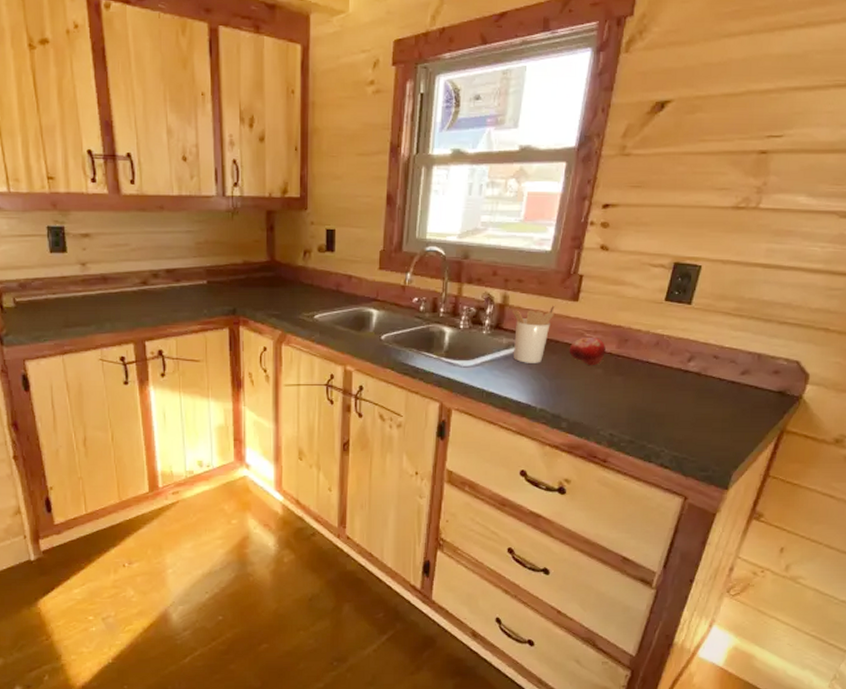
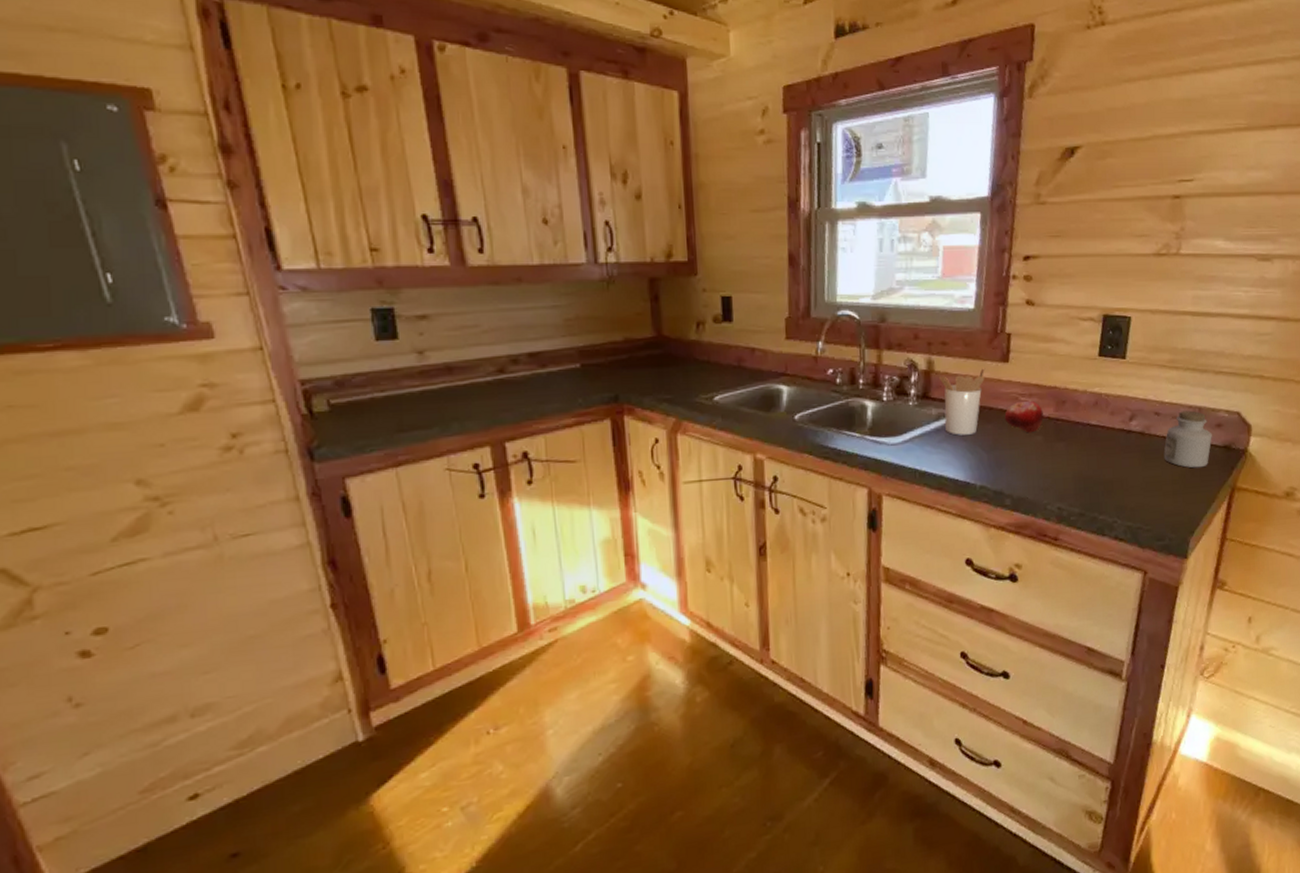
jar: none [717,356,768,410] -> present [1163,410,1212,468]

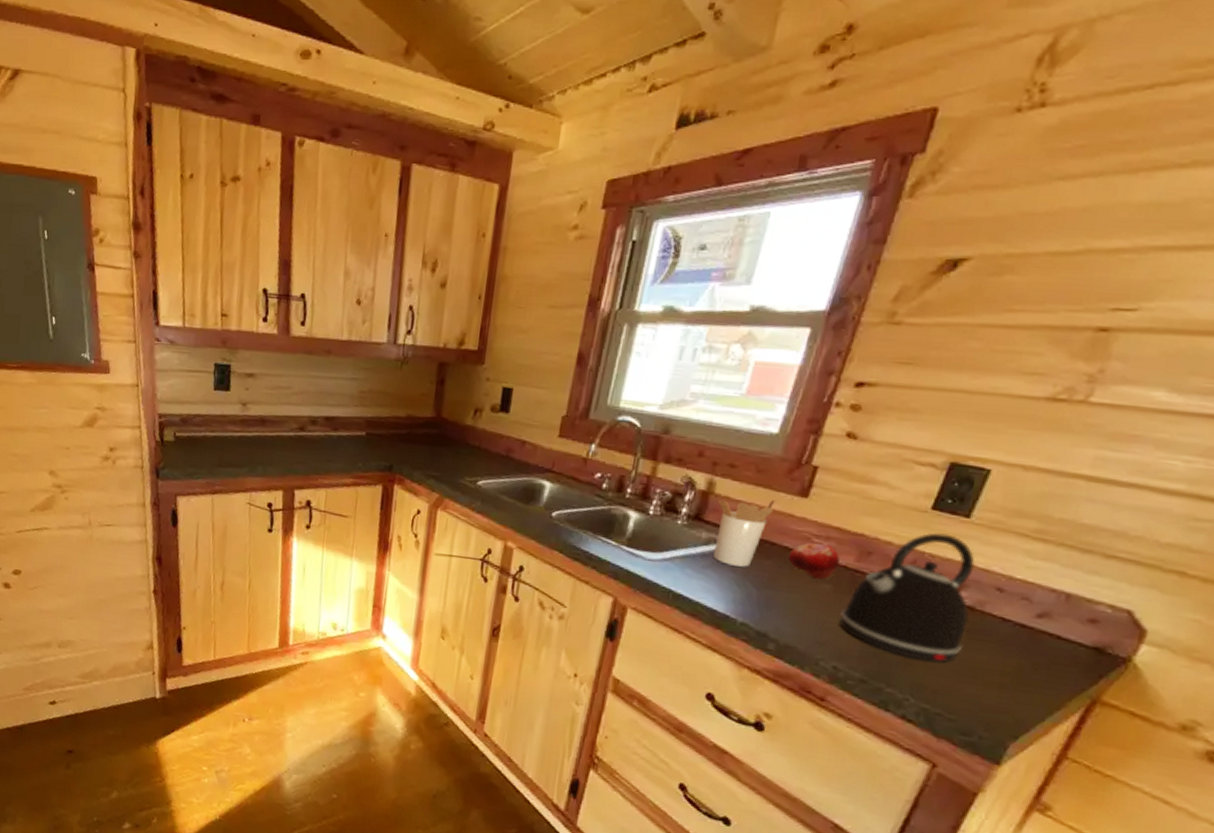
kettle: none [1053,375,1144,486] -> present [839,532,975,663]
jar: present [1163,410,1212,468] -> none [996,593,1079,666]

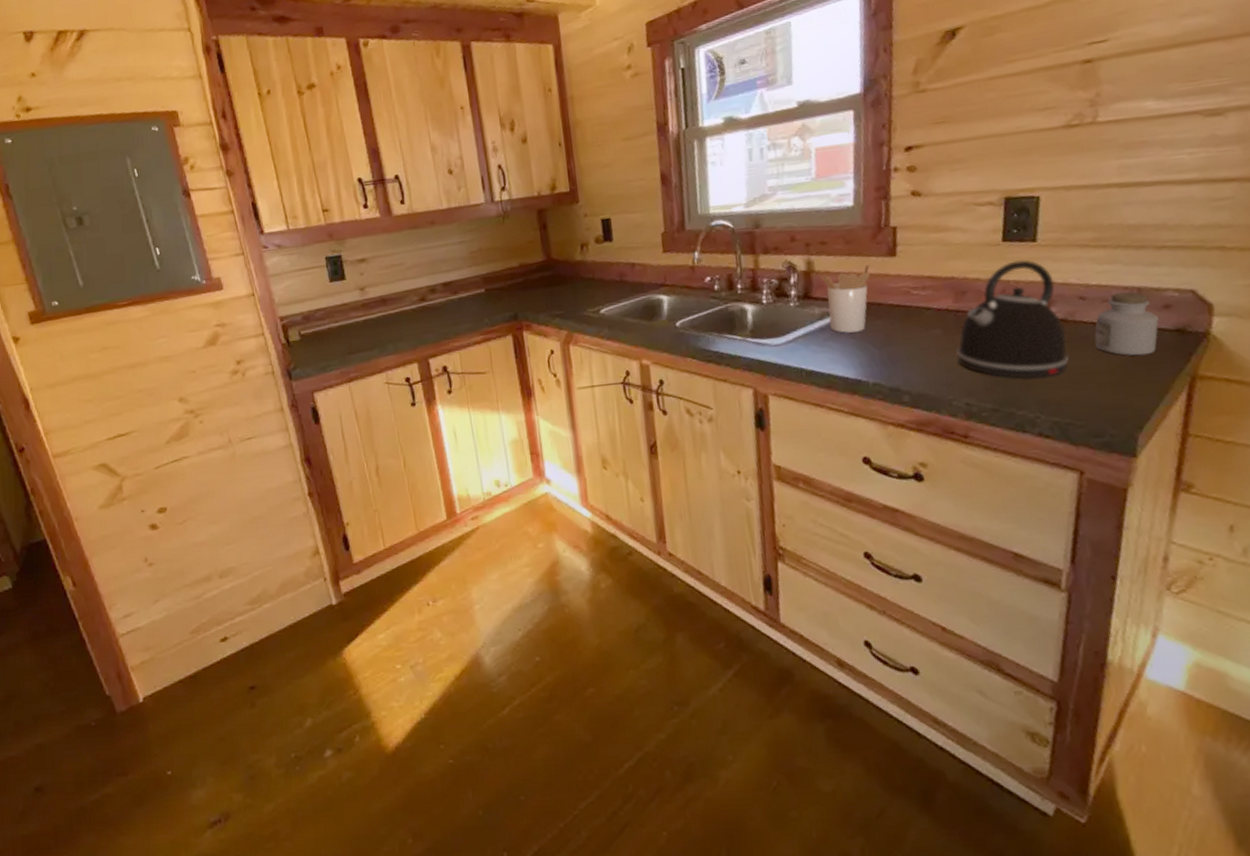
fruit: present [788,542,840,580] -> none [895,293,941,327]
jar: none [996,593,1079,666] -> present [1094,291,1159,356]

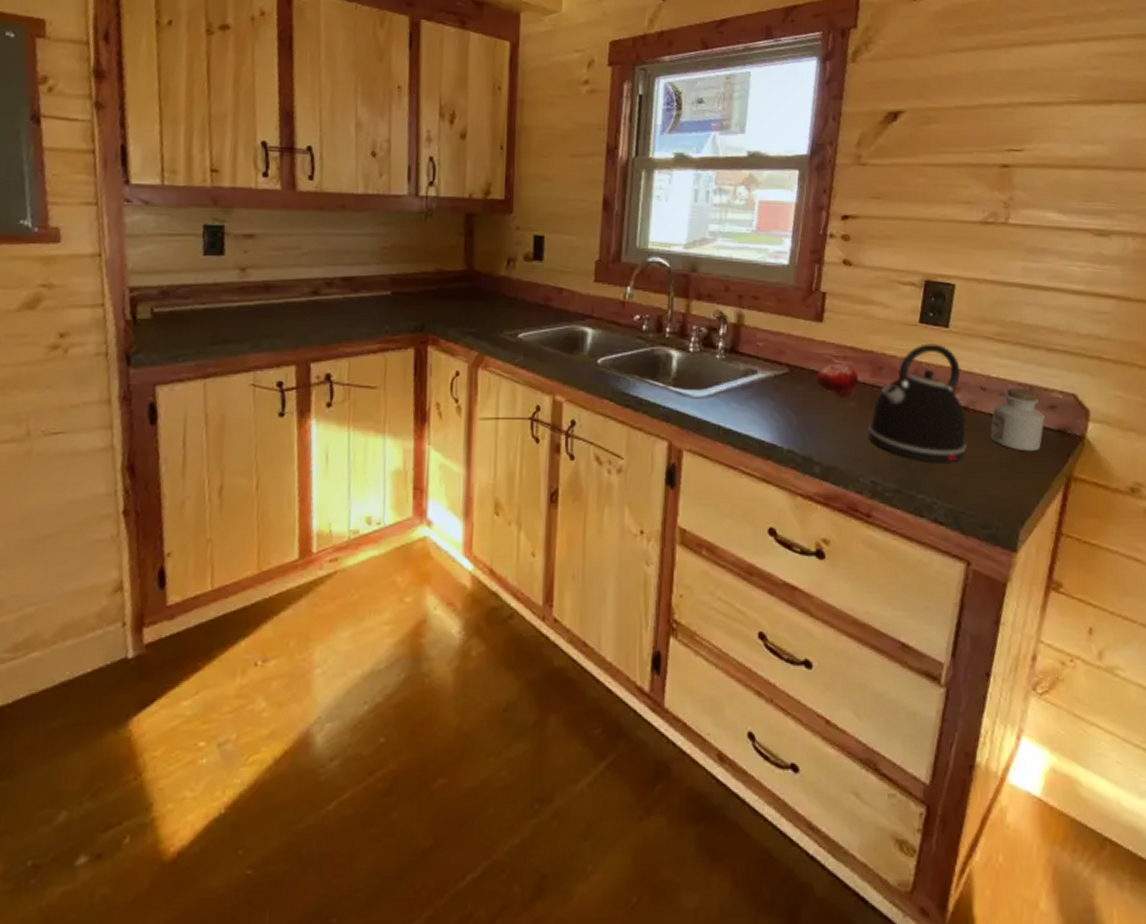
utensil holder: present [819,262,871,333] -> none [748,324,798,394]
fruit: none [895,293,941,327] -> present [816,363,858,398]

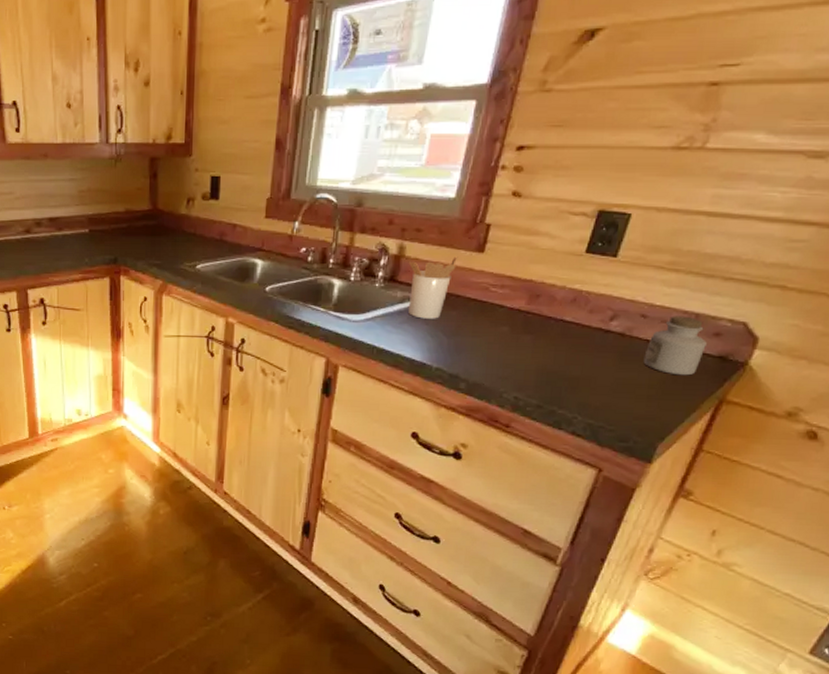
utensil holder: none [748,324,798,394] -> present [408,255,458,319]
fruit: present [816,363,858,398] -> none [471,291,514,323]
kettle: present [867,343,968,463] -> none [516,273,623,384]

